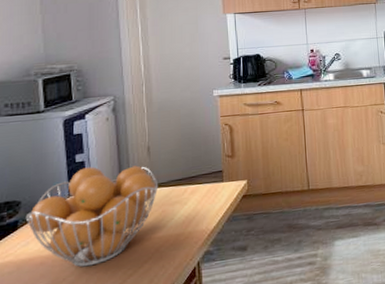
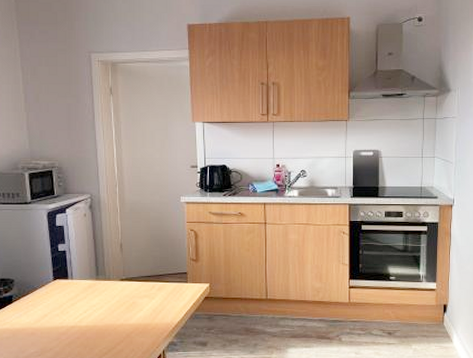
fruit basket: present [25,165,159,267] -> none [18,256,130,341]

